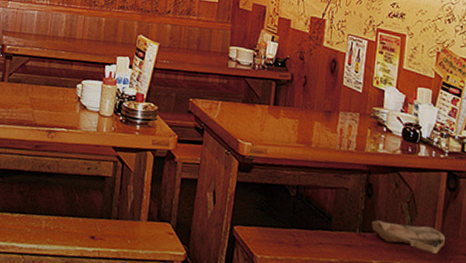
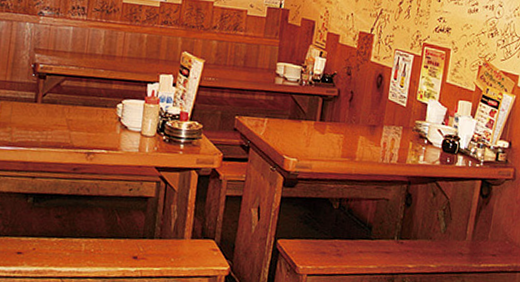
bag: present [371,220,446,254] -> none [408,228,476,256]

